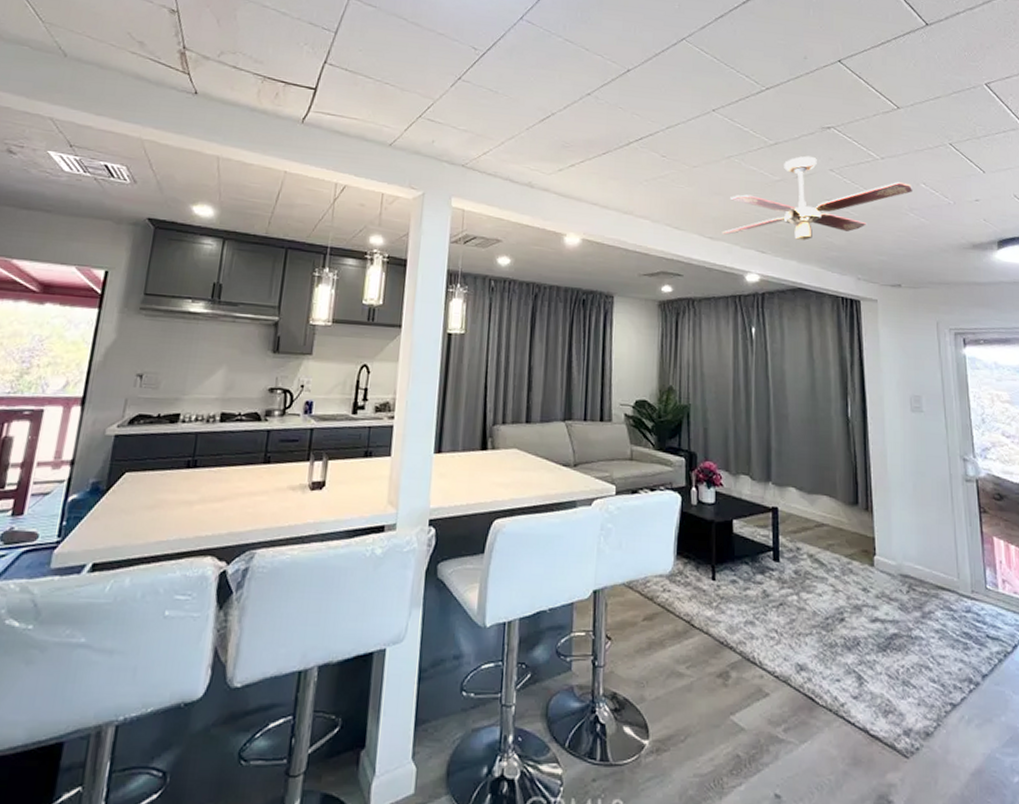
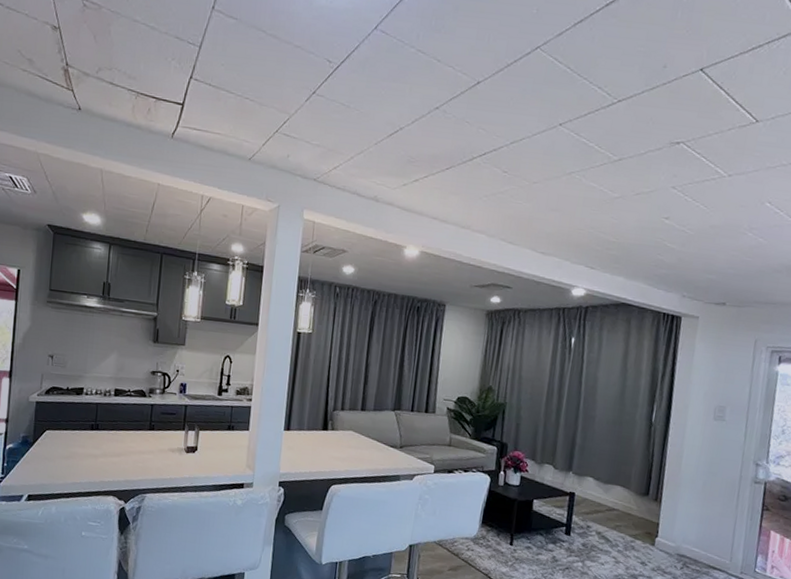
ceiling fan: present [721,155,913,240] -> none [553,172,757,258]

